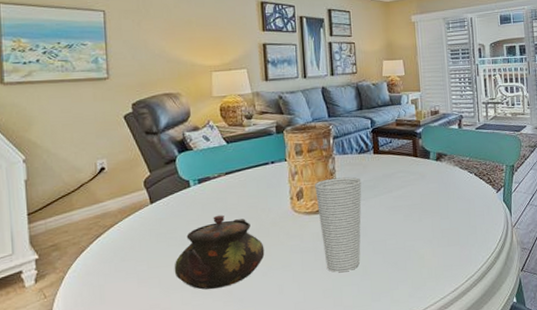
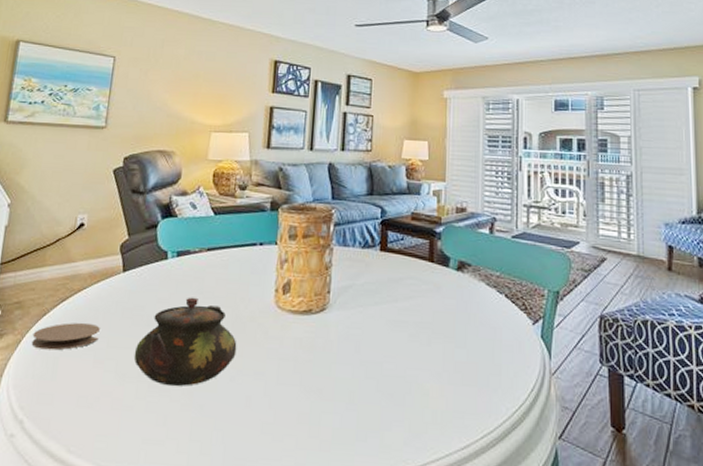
coaster: none [74,251,139,281] -> present [31,322,100,351]
cup: present [315,177,362,272] -> none [305,273,361,394]

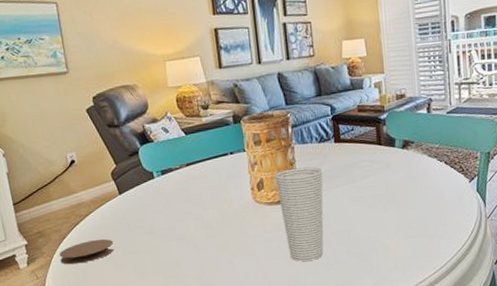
teapot: present [134,297,237,387] -> none [146,205,229,275]
cup: none [305,273,361,394] -> present [275,167,324,261]

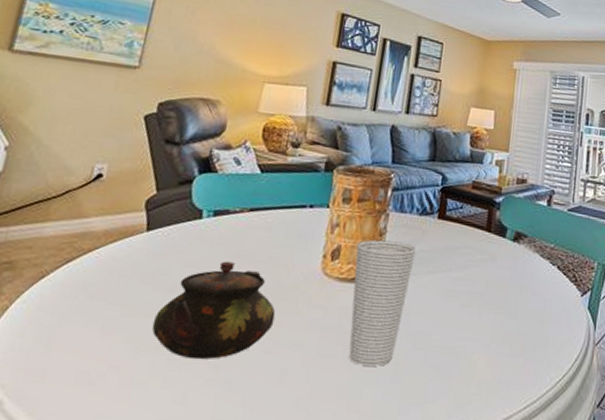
coaster: present [59,239,114,265] -> none [22,287,113,319]
teapot: none [146,205,229,275] -> present [152,261,276,360]

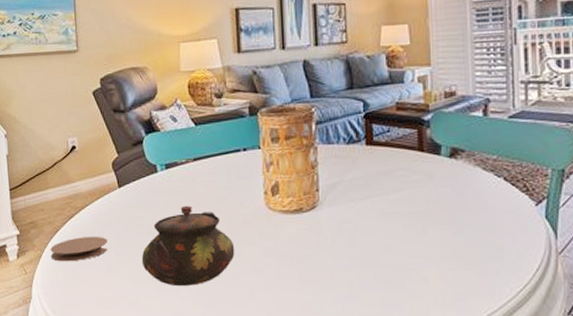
coaster: none [22,287,113,319] -> present [50,236,108,262]
cup: present [349,239,416,366] -> none [293,172,350,285]

